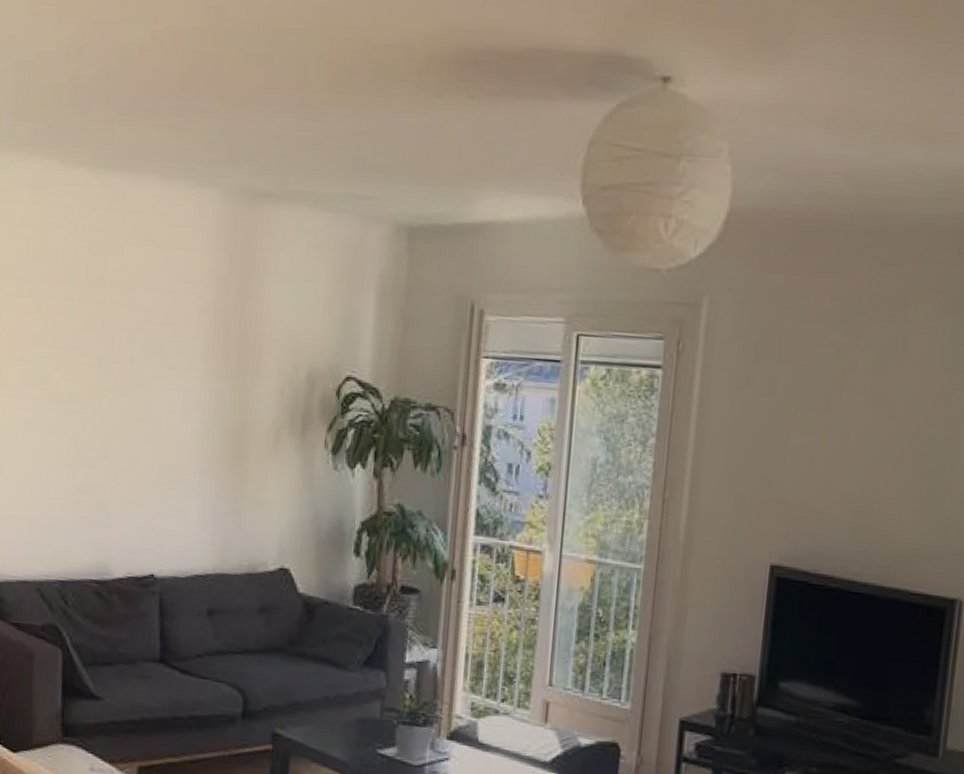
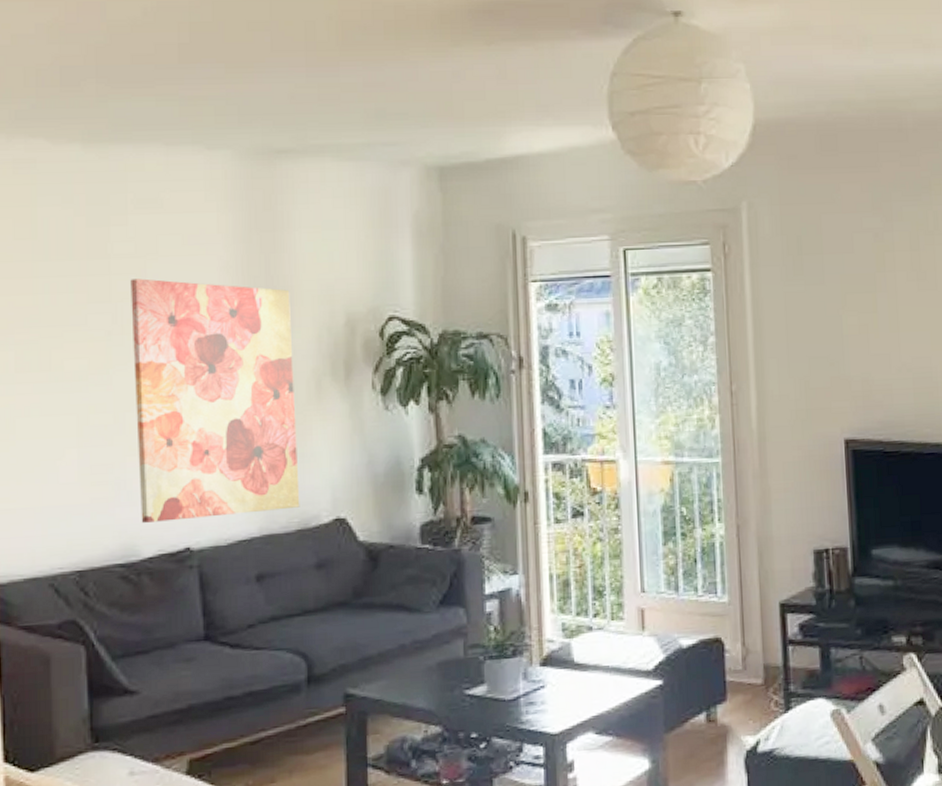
wall art: none [115,309,260,552] -> present [130,278,300,523]

